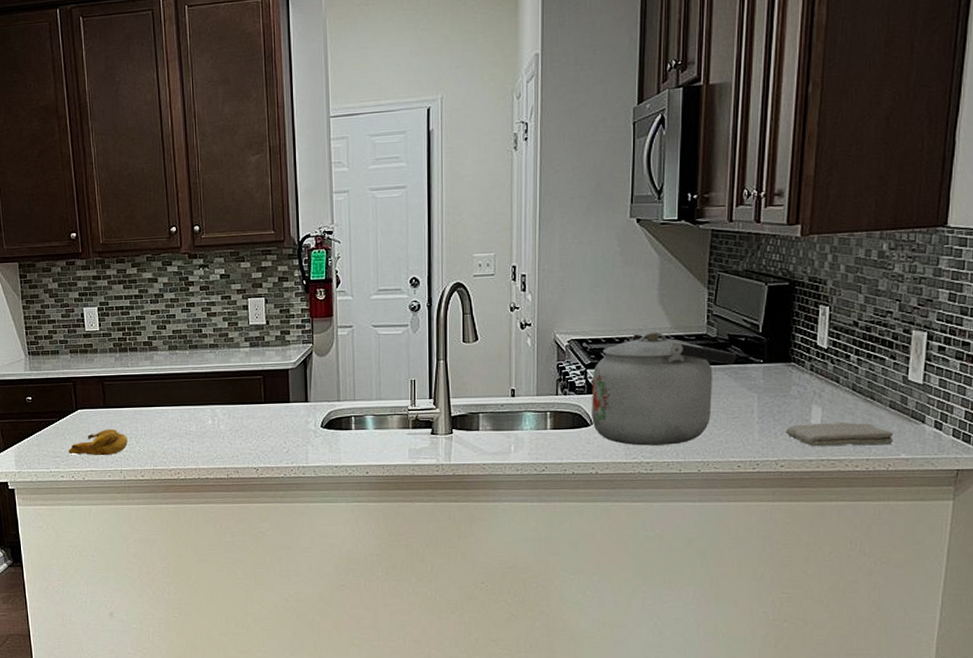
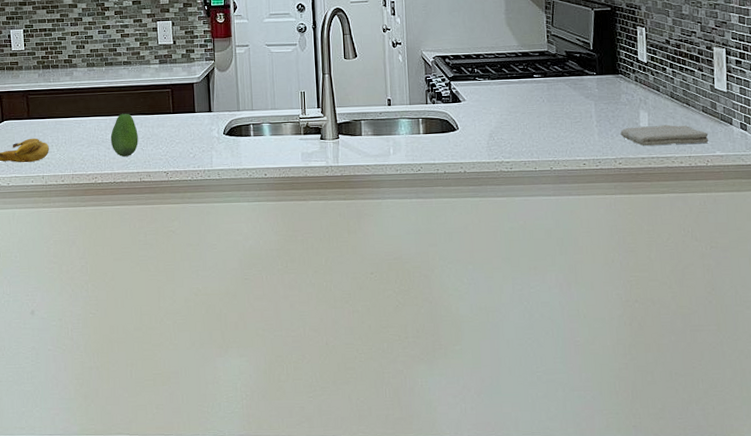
fruit: none [194,402,226,450] -> present [110,113,138,157]
kettle: present [592,331,736,446] -> none [455,49,574,147]

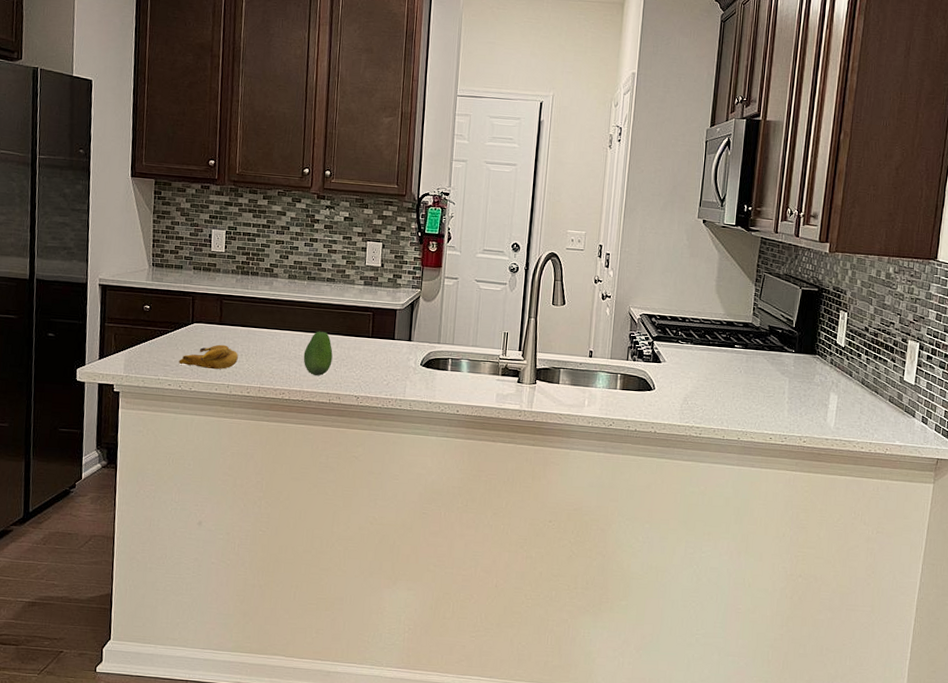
washcloth: present [620,124,709,146] -> none [809,407,891,432]

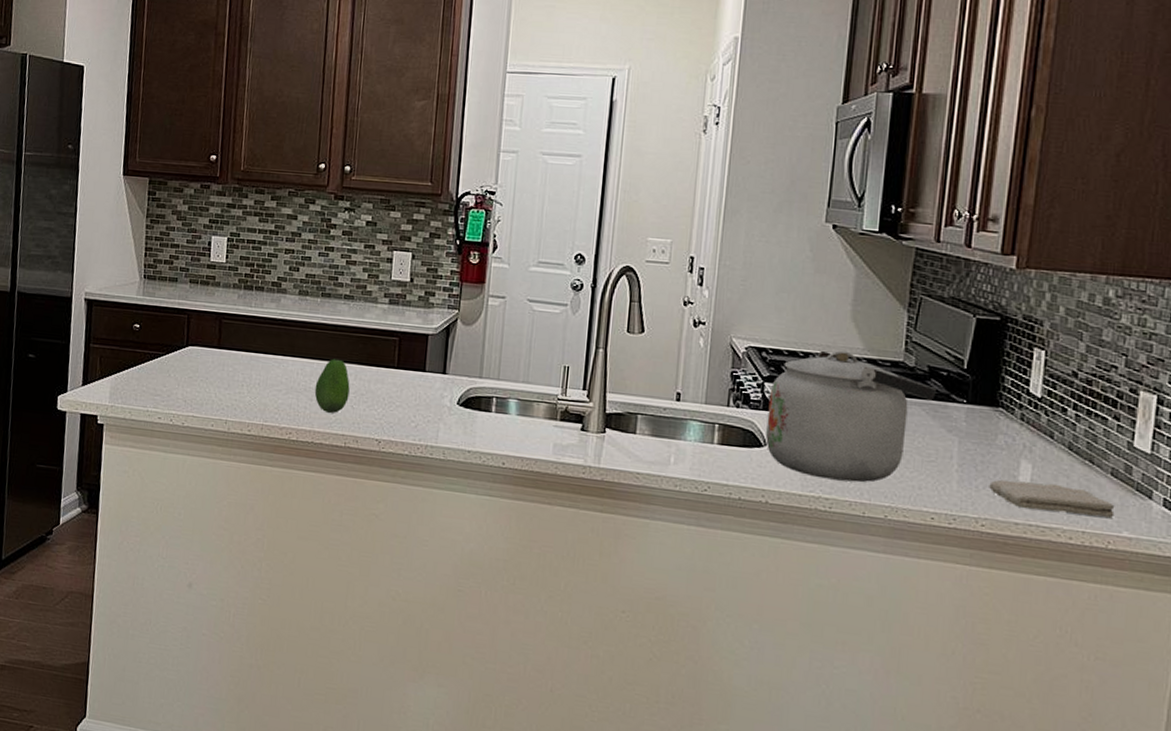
banana: present [179,344,238,370] -> none [170,372,239,402]
kettle: none [654,315,774,414] -> present [766,350,936,483]
washcloth: none [809,407,891,432] -> present [989,479,1115,518]

